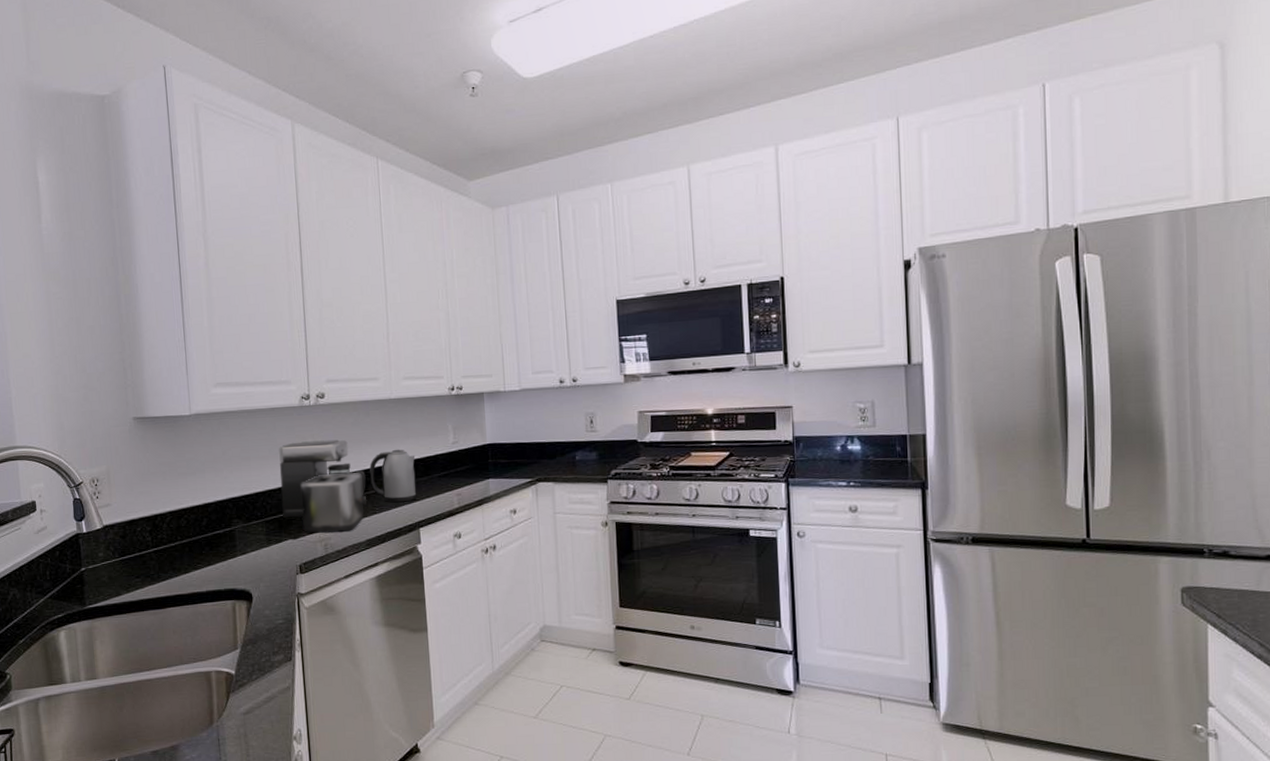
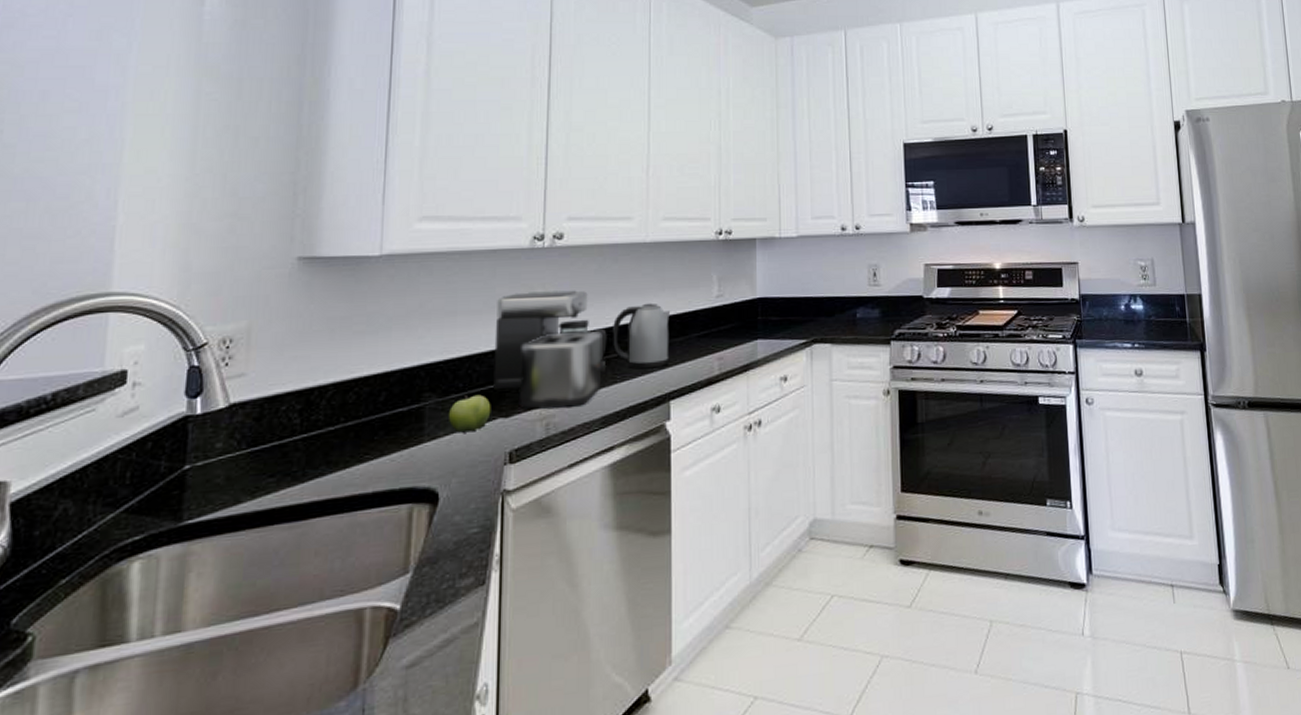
fruit: none [253,521,283,550] -> present [449,394,491,433]

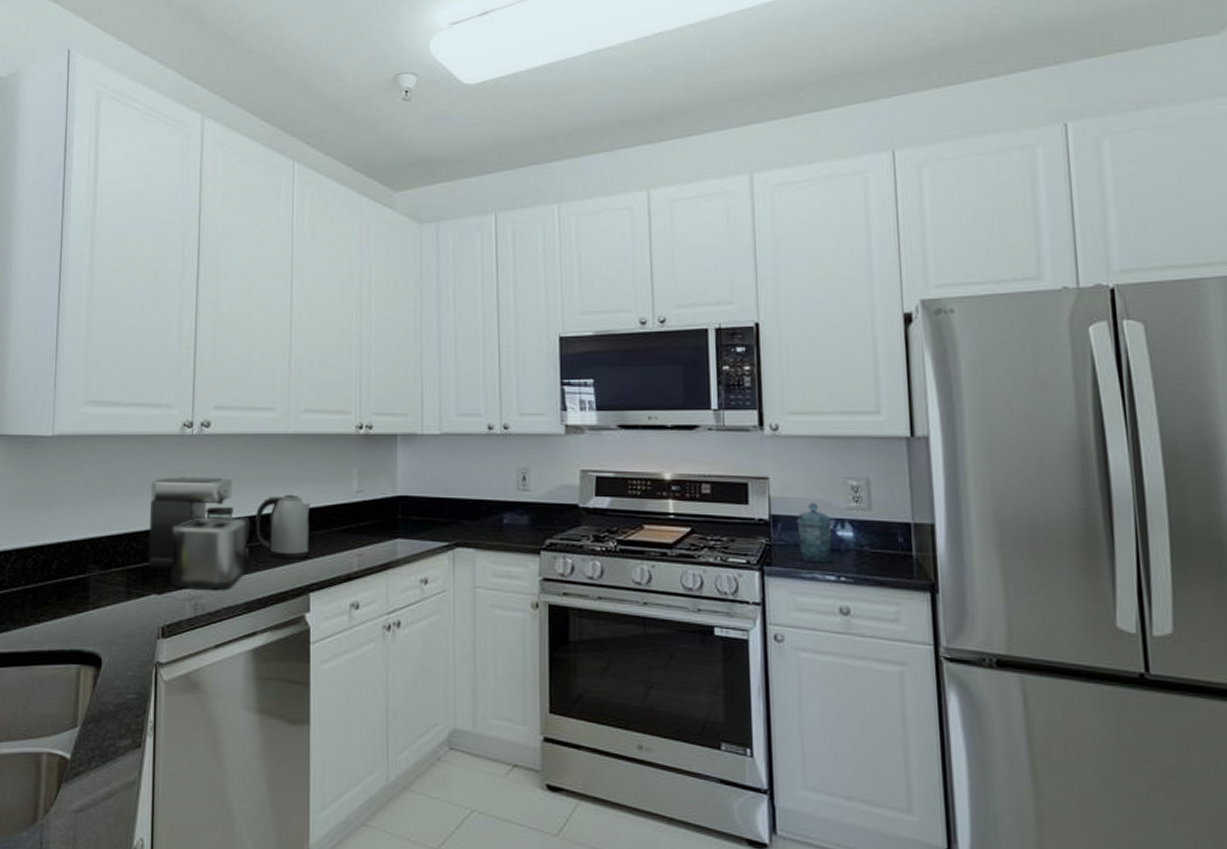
fruit: present [449,394,491,433] -> none [110,570,146,605]
canister: none [1100,282,1129,334] -> present [796,502,833,563]

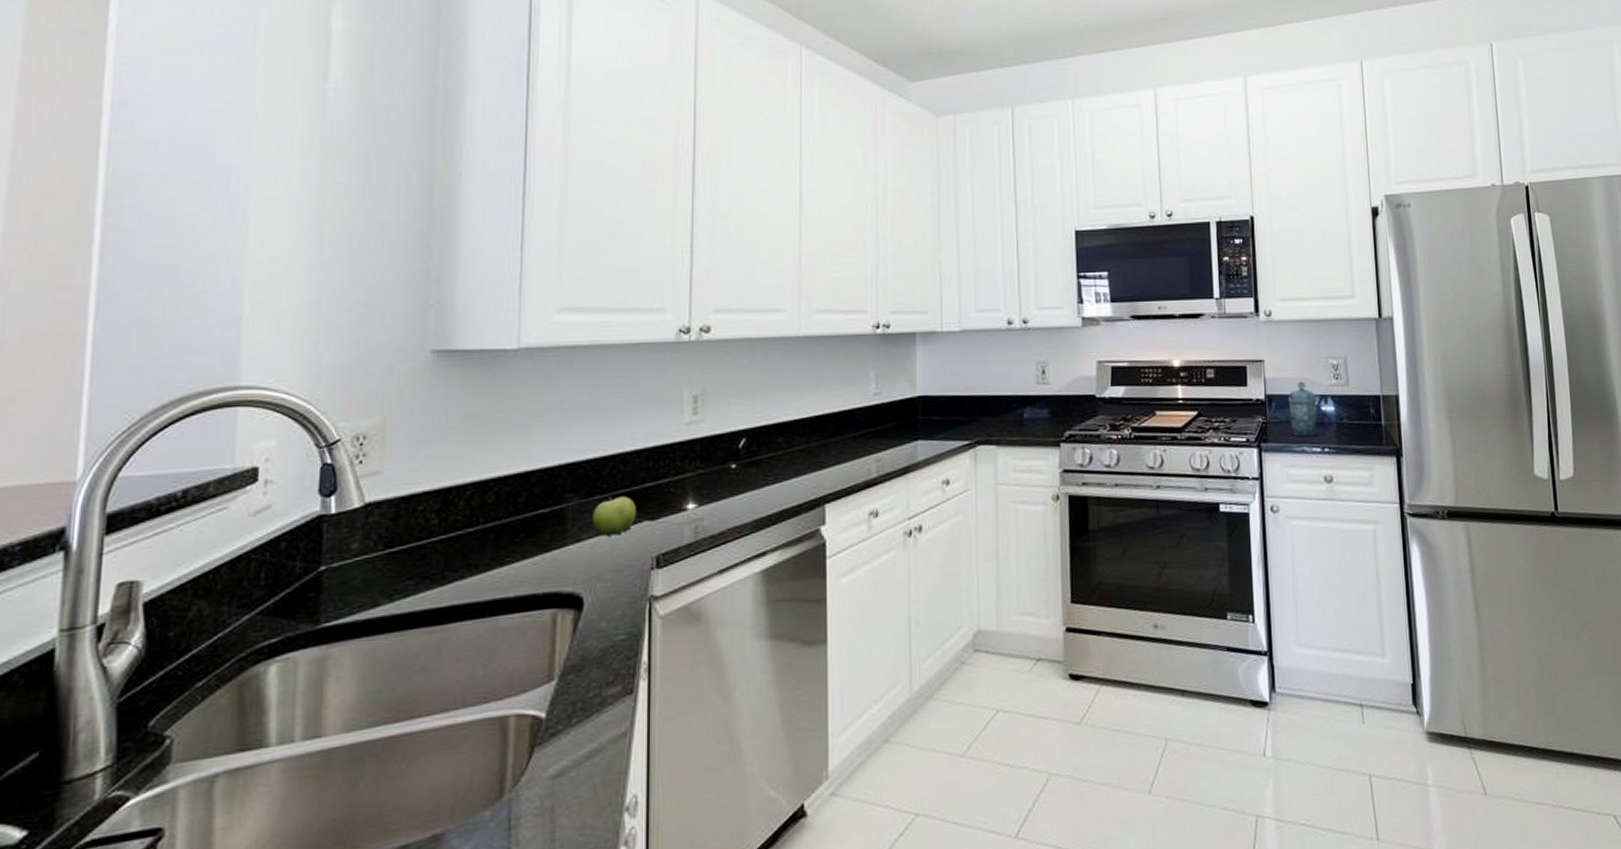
fruit: none [110,570,146,605] -> present [593,496,637,536]
coffee maker: present [148,477,250,568] -> none [639,387,758,492]
toaster: present [170,518,250,590] -> none [665,430,758,511]
kettle: present [256,494,311,559] -> none [764,400,825,471]

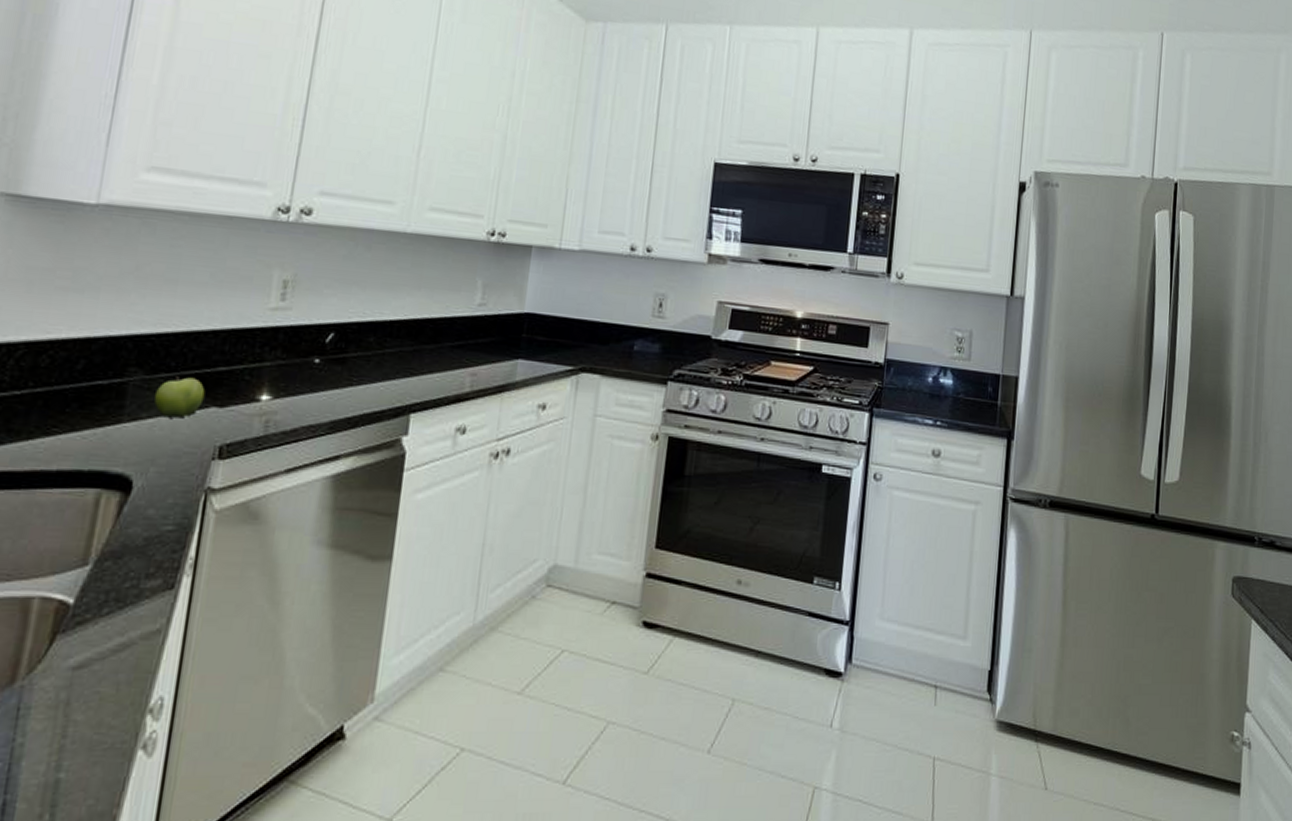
canister: present [1288,381,1319,437] -> none [905,350,936,408]

